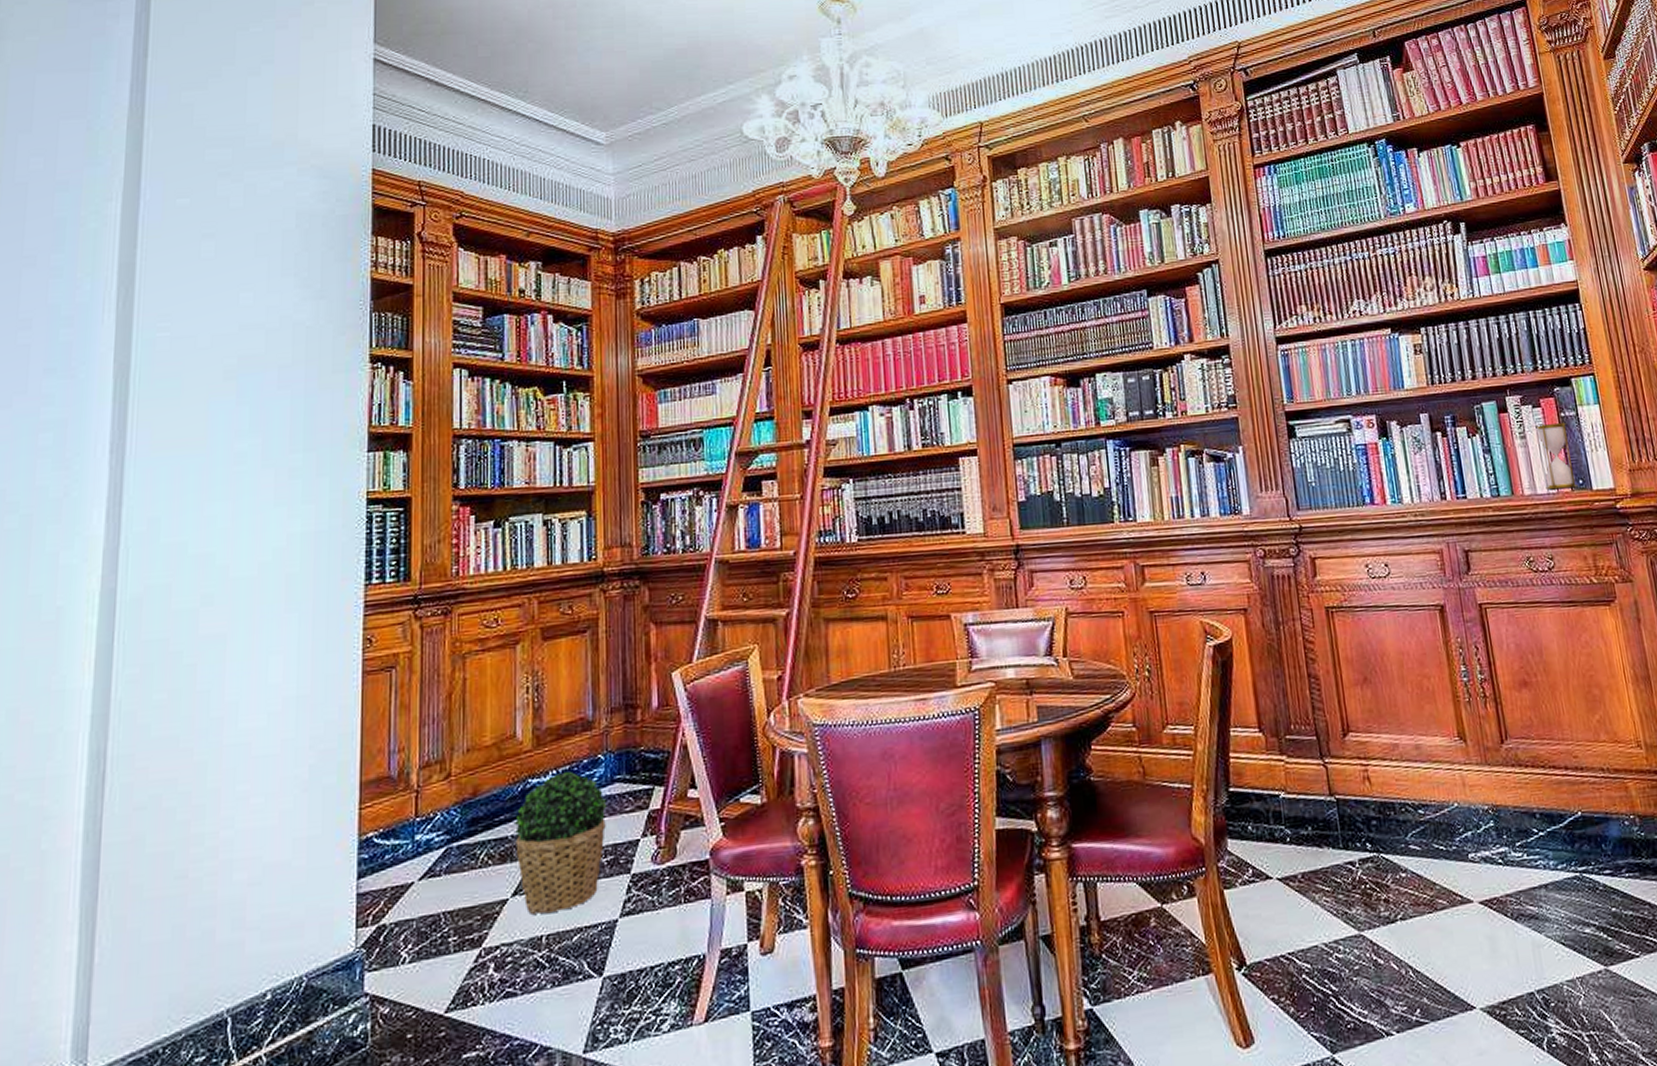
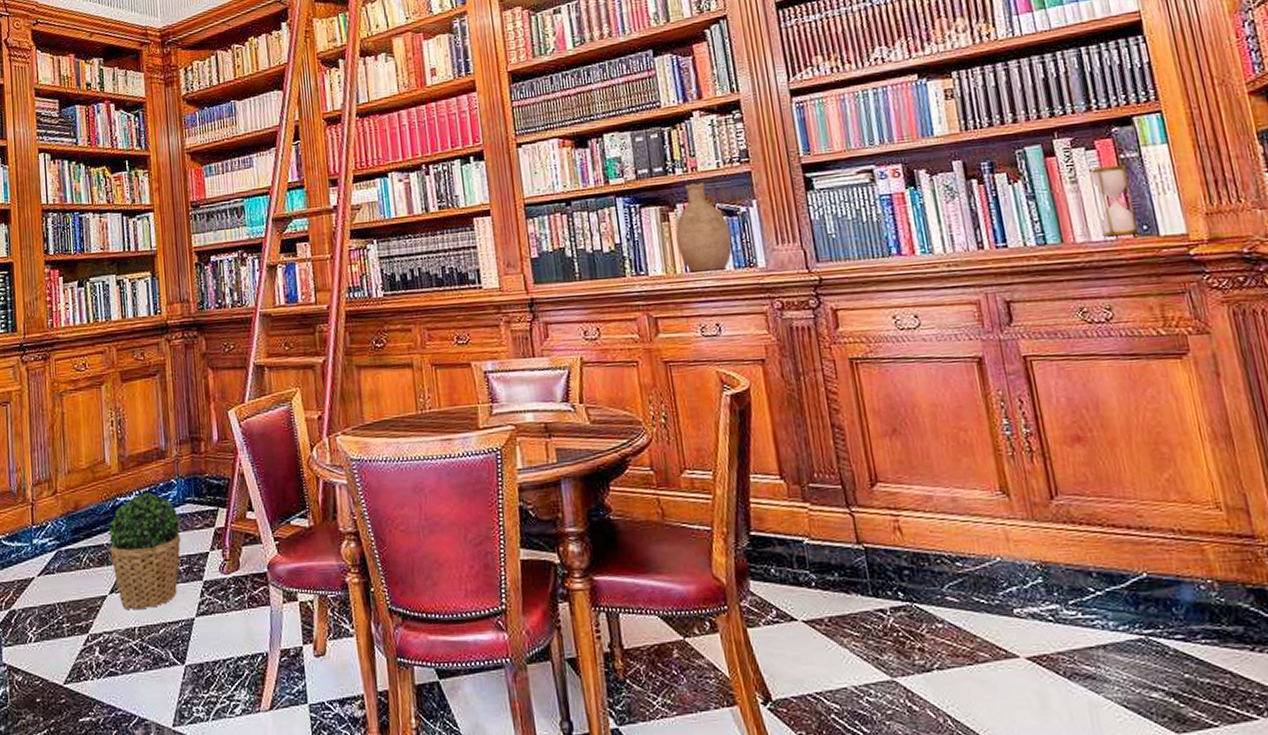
decorative vase: none [1164,427,1219,519] -> present [676,183,732,272]

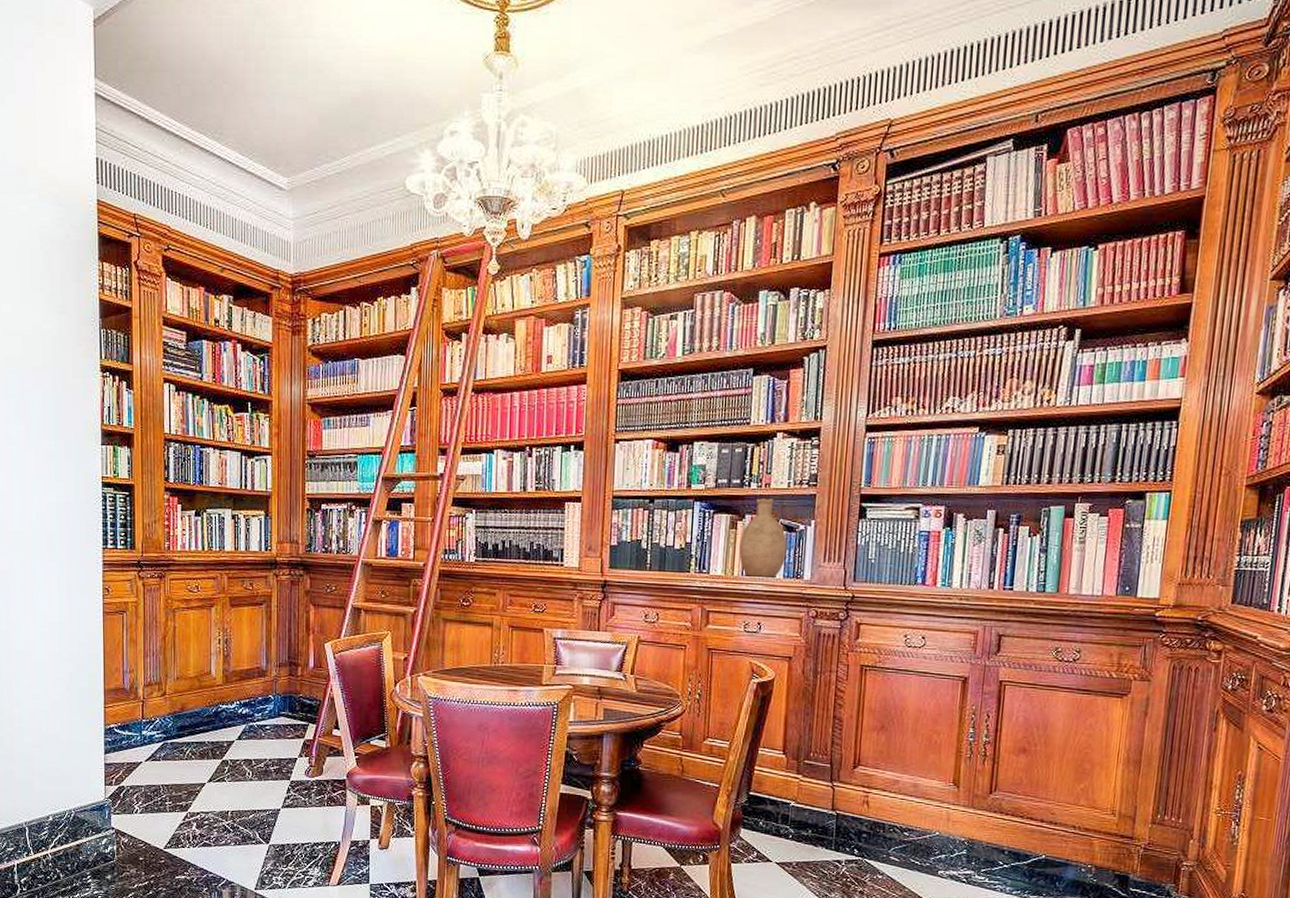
potted plant: present [109,493,181,610] -> none [210,704,275,798]
timer: present [1089,164,1141,237] -> none [1091,532,1130,594]

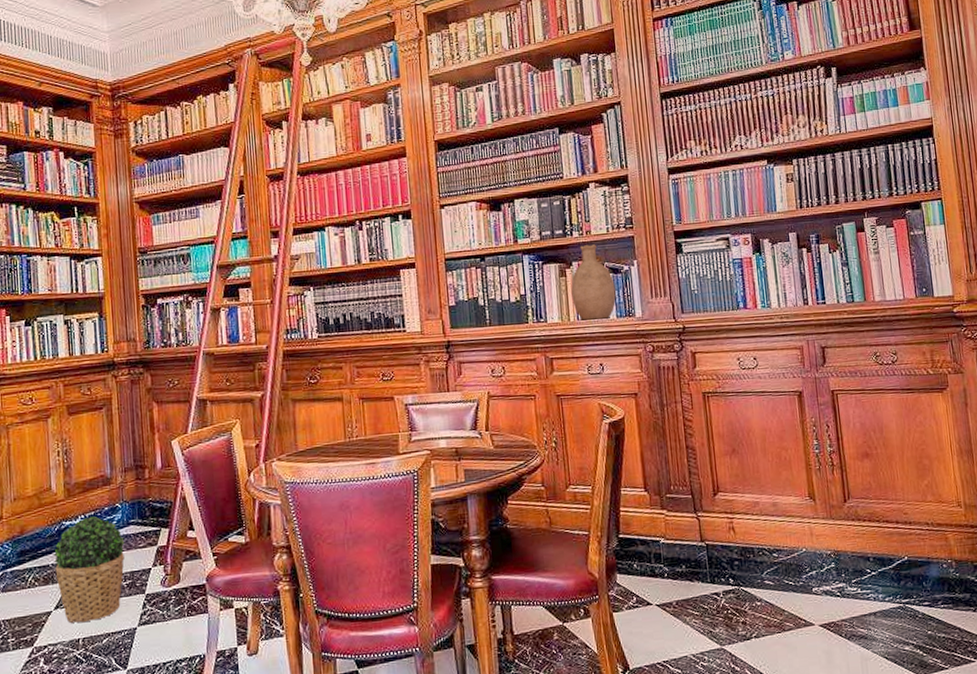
potted plant: none [210,704,275,798] -> present [54,516,125,623]

